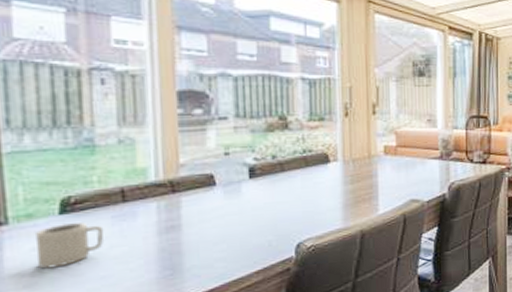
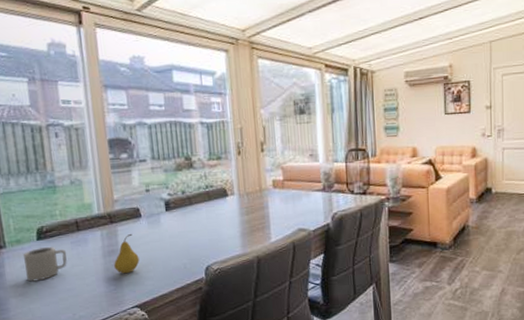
fruit: none [173,205,209,255] -> present [114,233,140,274]

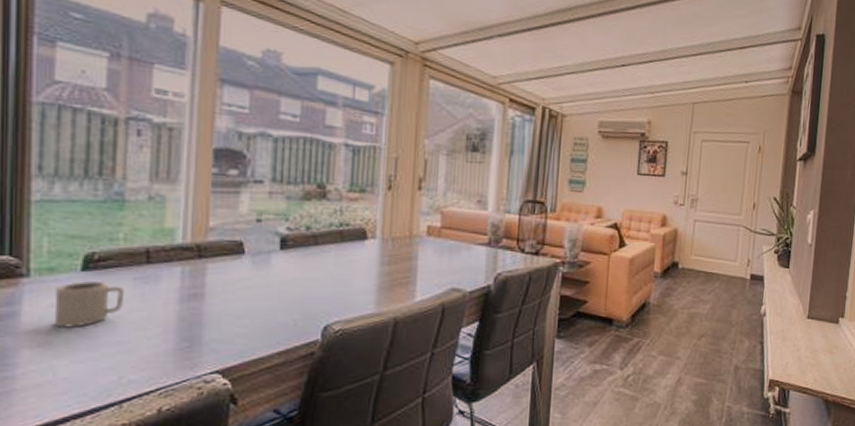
fruit: present [114,233,140,274] -> none [194,274,232,327]

